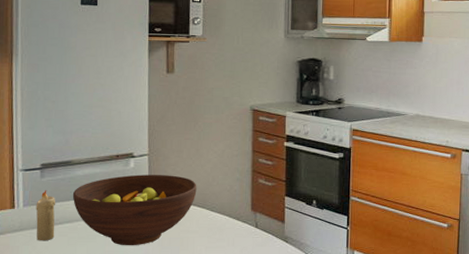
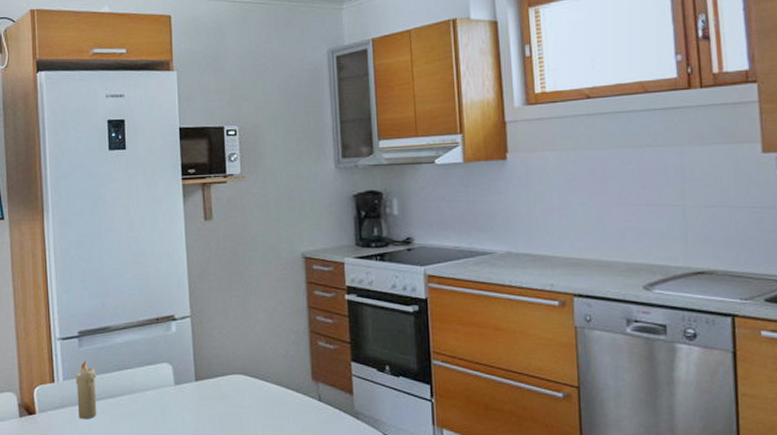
fruit bowl: present [72,174,197,246] -> none [112,339,248,425]

